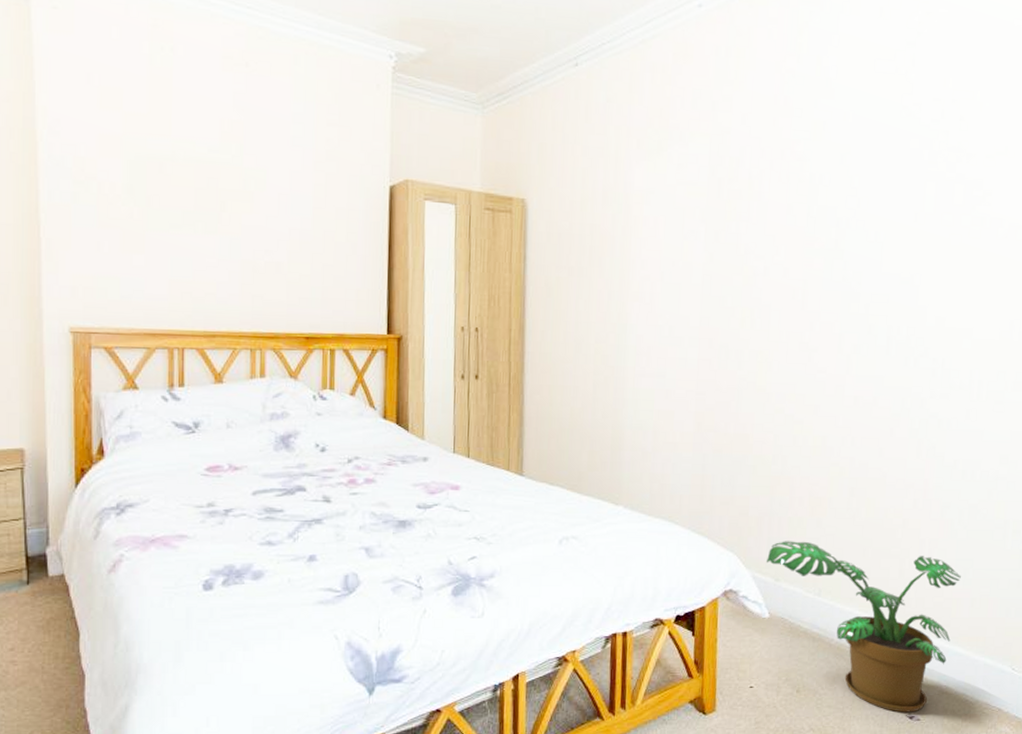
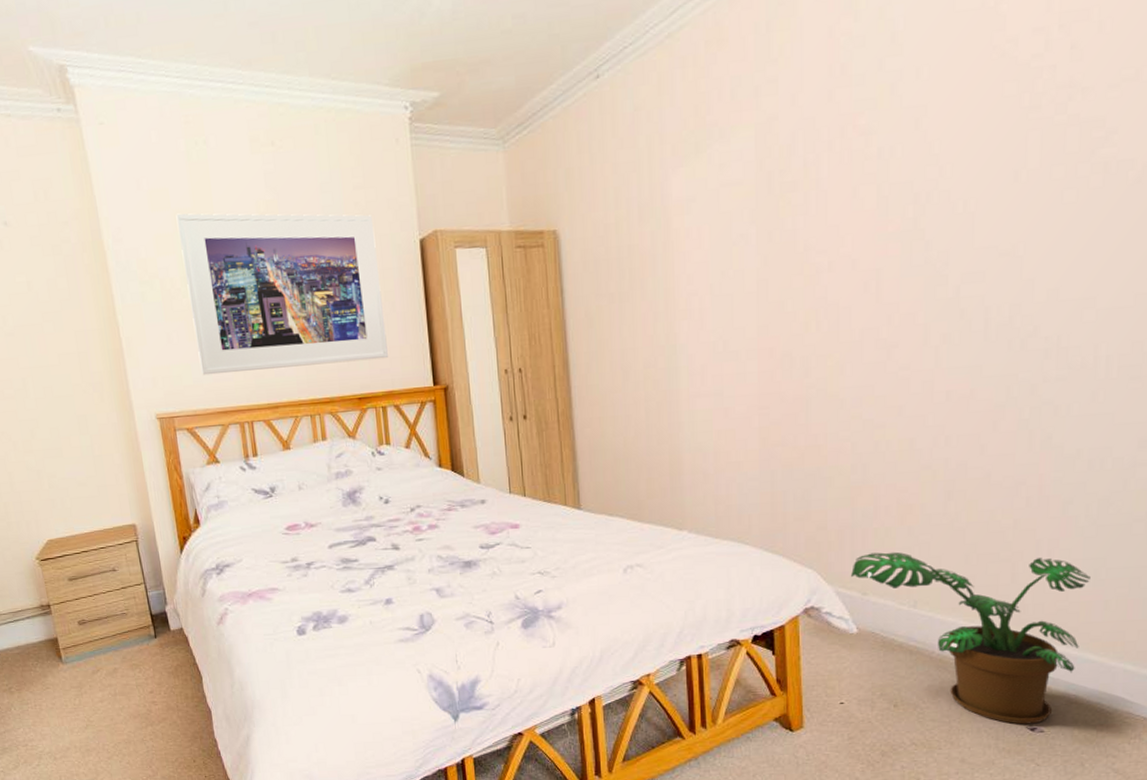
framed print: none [127,116,344,300] -> present [176,213,388,376]

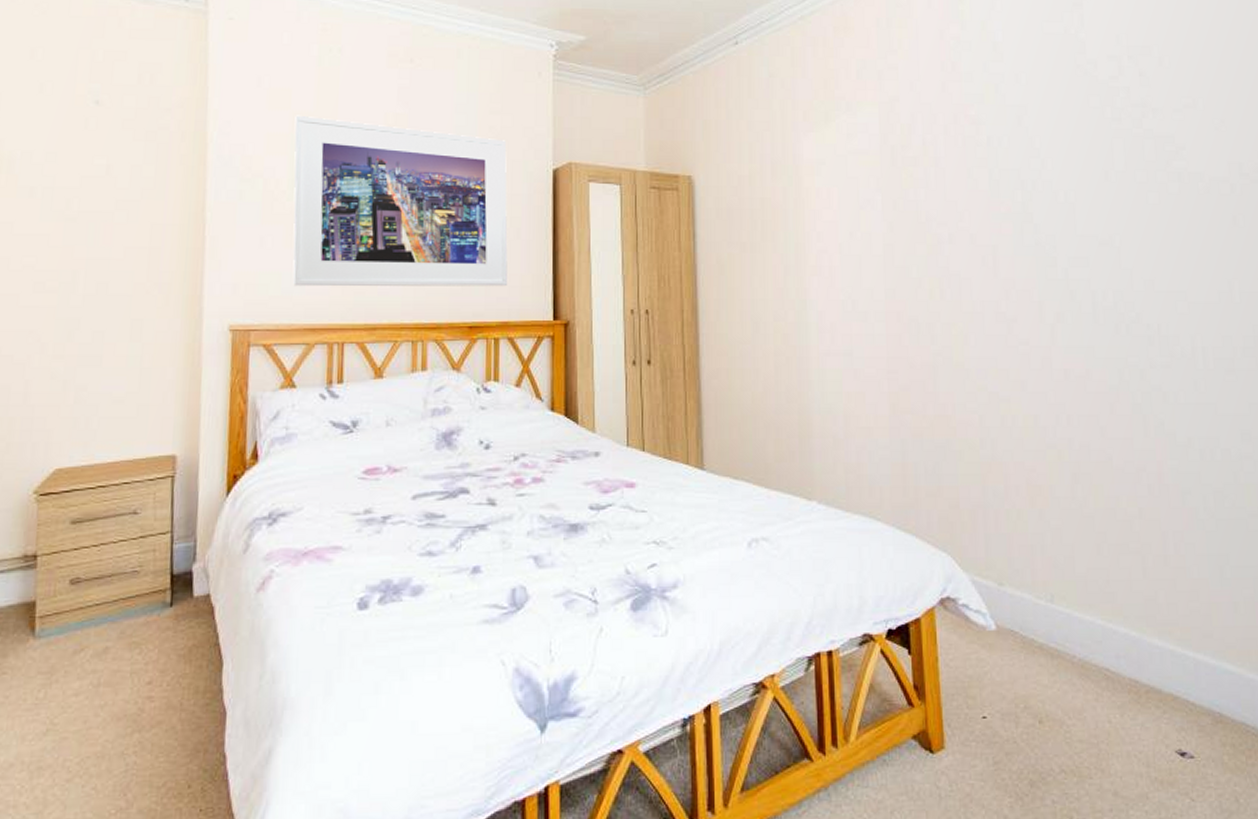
potted plant: present [851,551,1090,725] -> none [986,537,1217,748]

